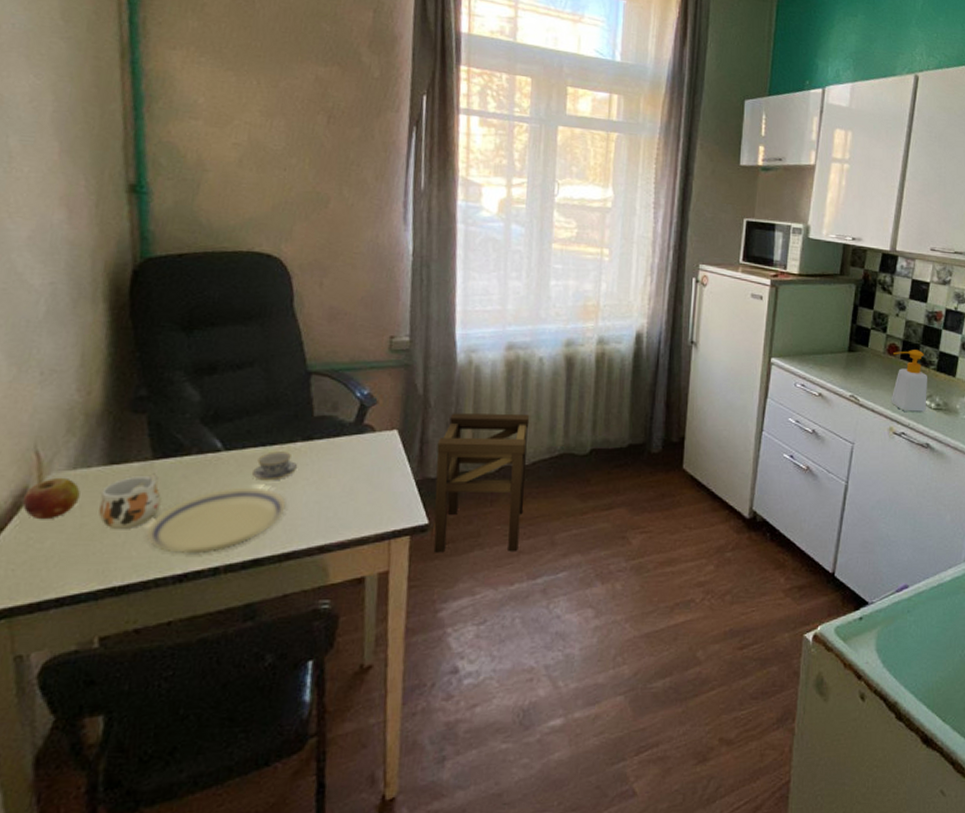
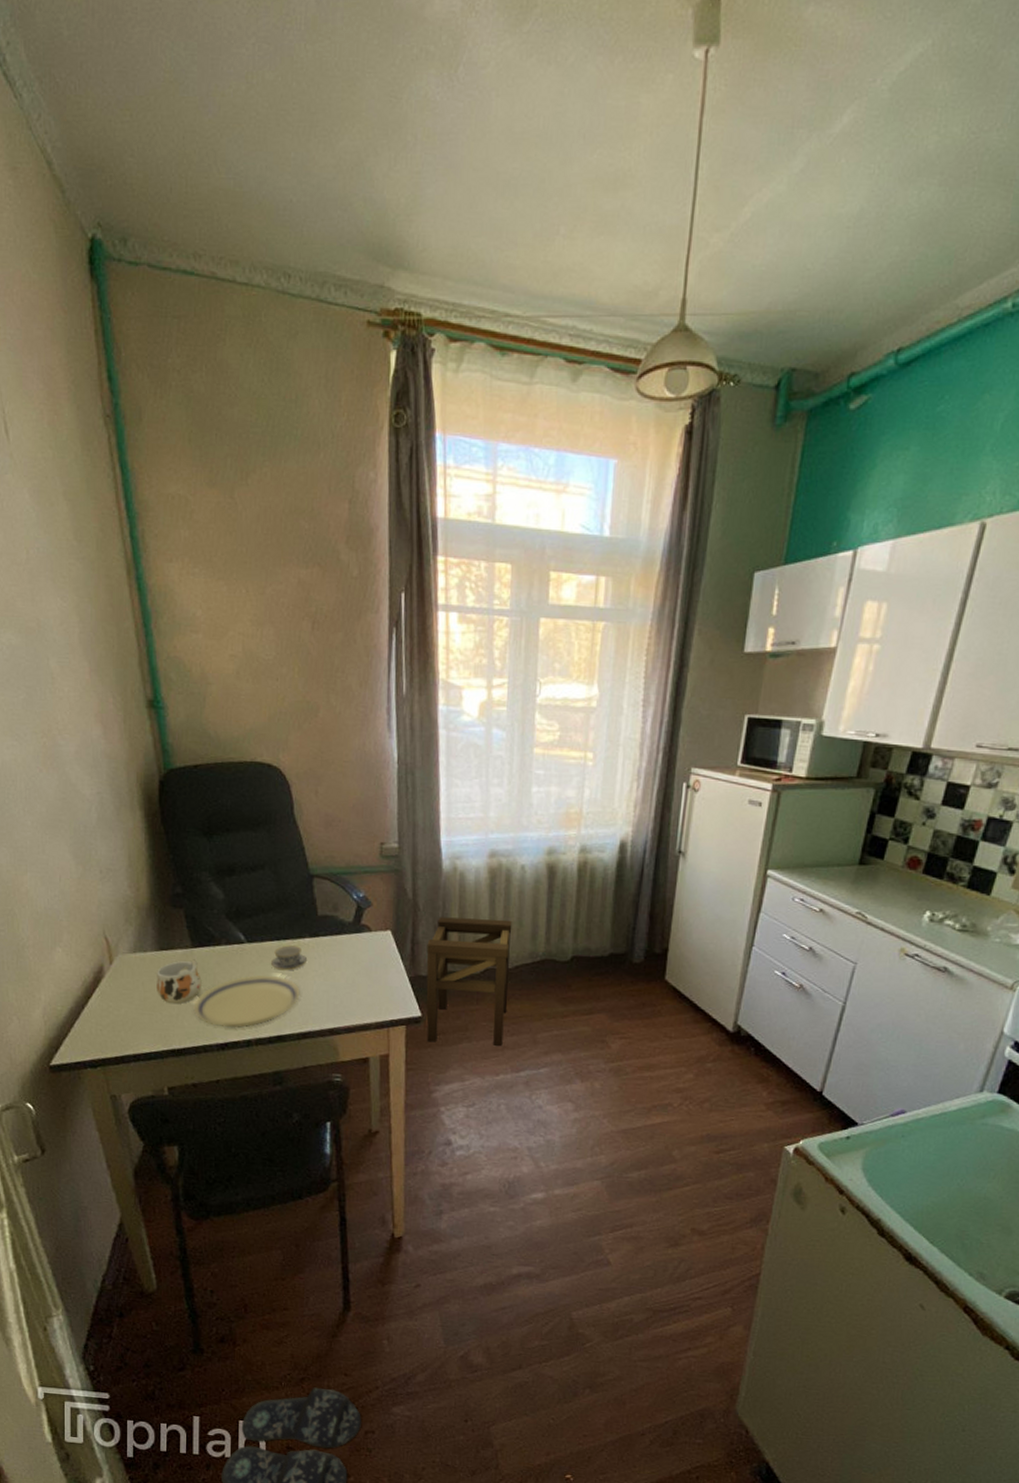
fruit: present [22,477,81,520] -> none [100,958,141,993]
soap bottle: present [891,350,927,412] -> none [905,863,954,933]

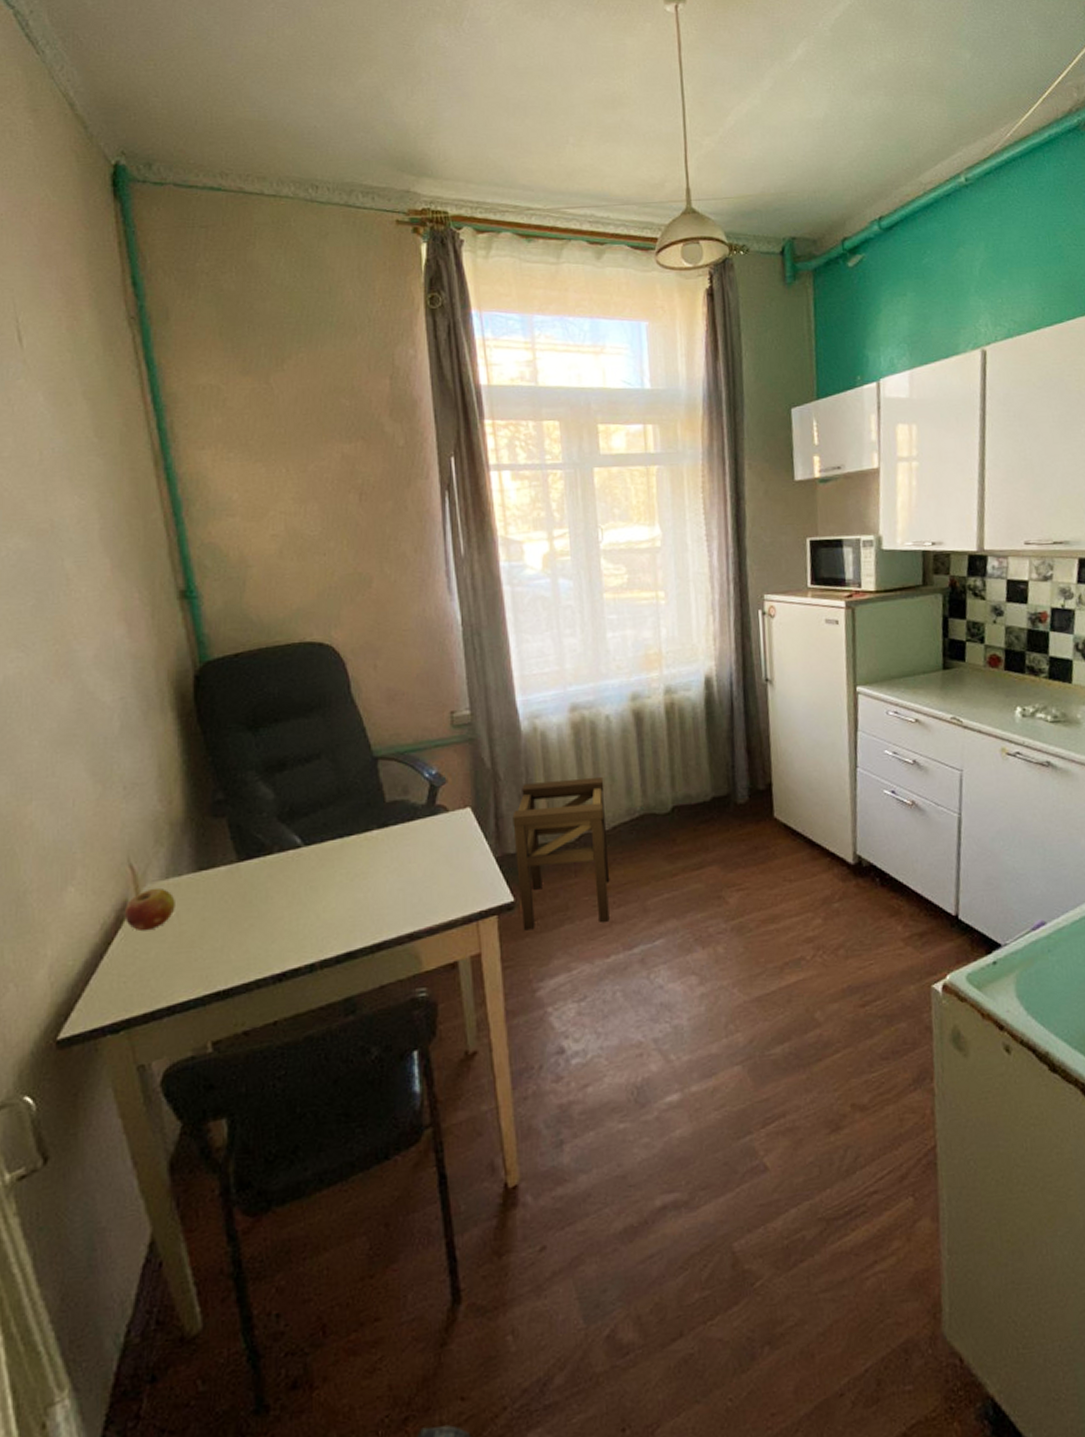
fruit: none [100,958,141,993] -> present [124,887,175,932]
mug: present [157,959,202,1004] -> none [195,875,251,934]
plate: present [193,974,300,1028] -> none [242,880,371,953]
teacup: present [271,945,308,971] -> none [334,841,377,873]

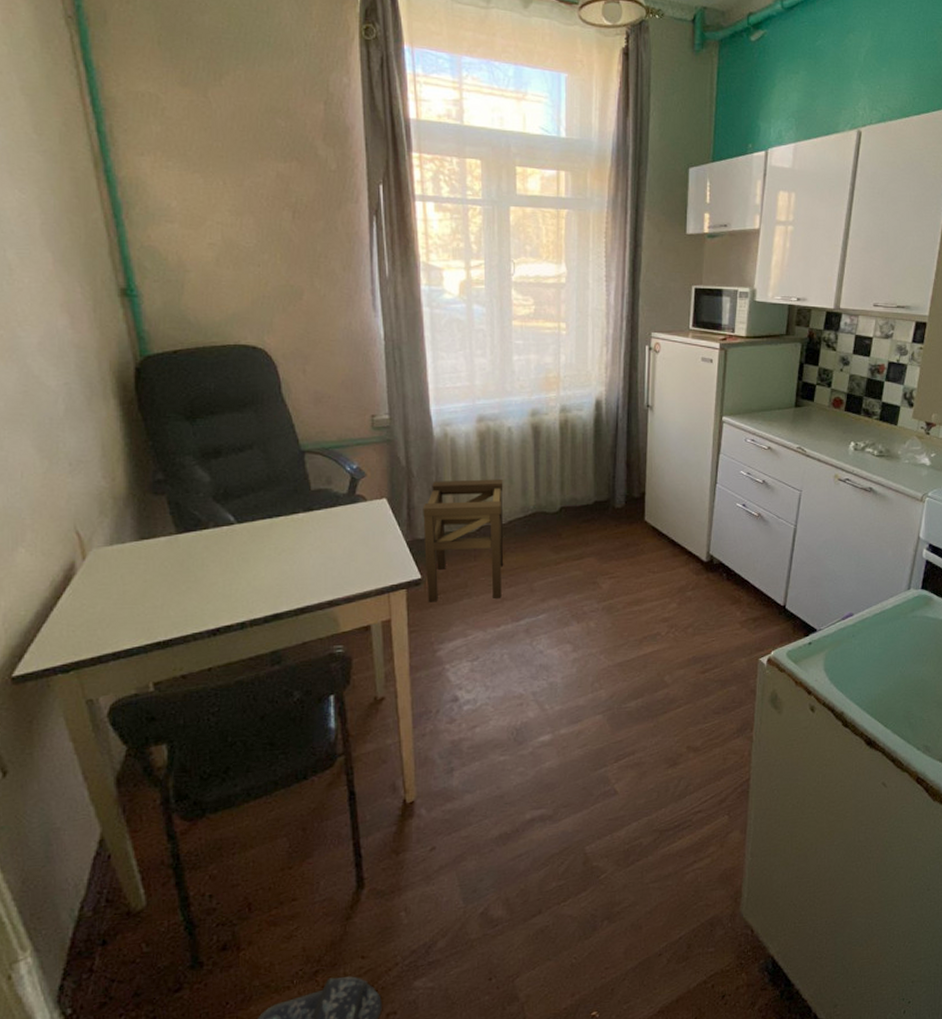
fruit: present [124,887,175,932] -> none [71,552,119,589]

